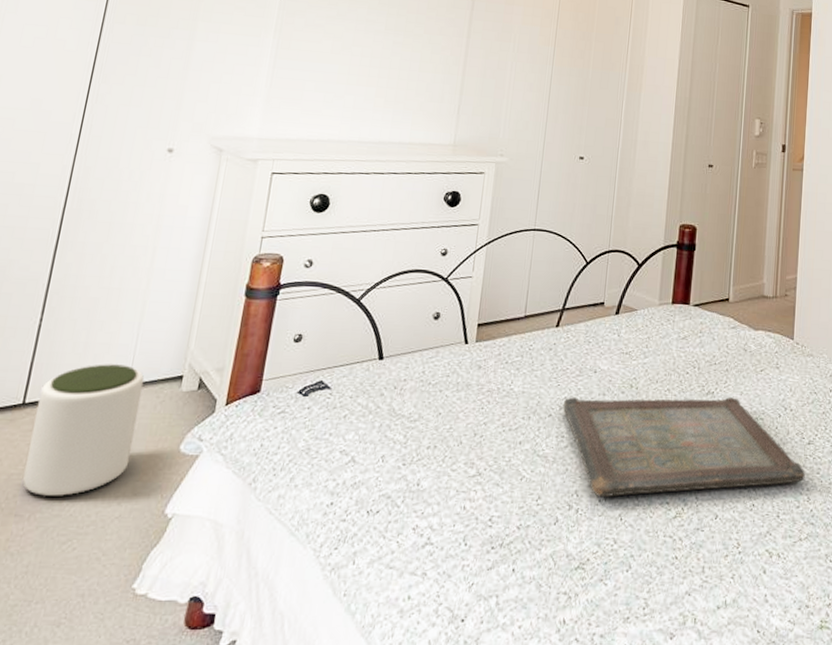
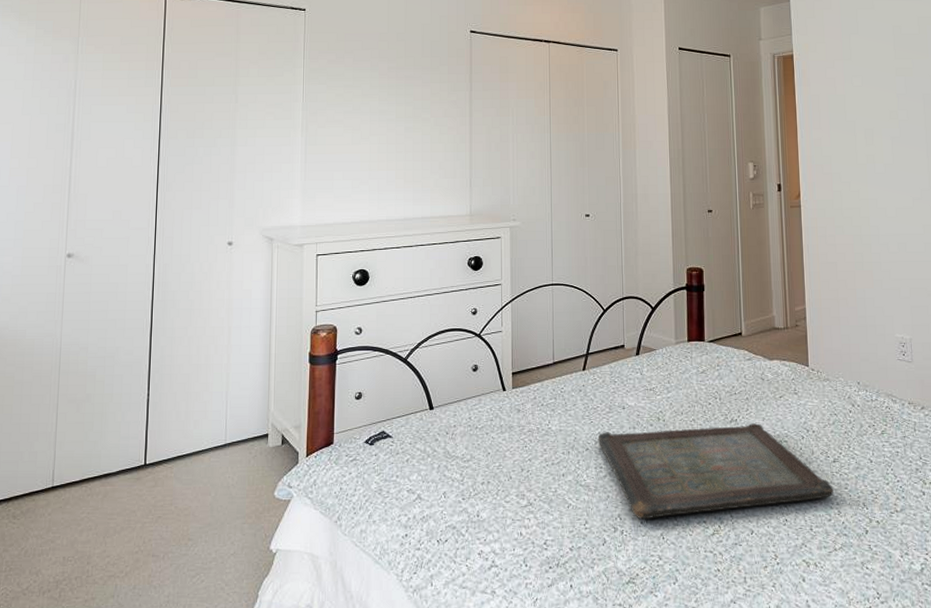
plant pot: present [22,364,144,496] -> none [154,428,237,539]

